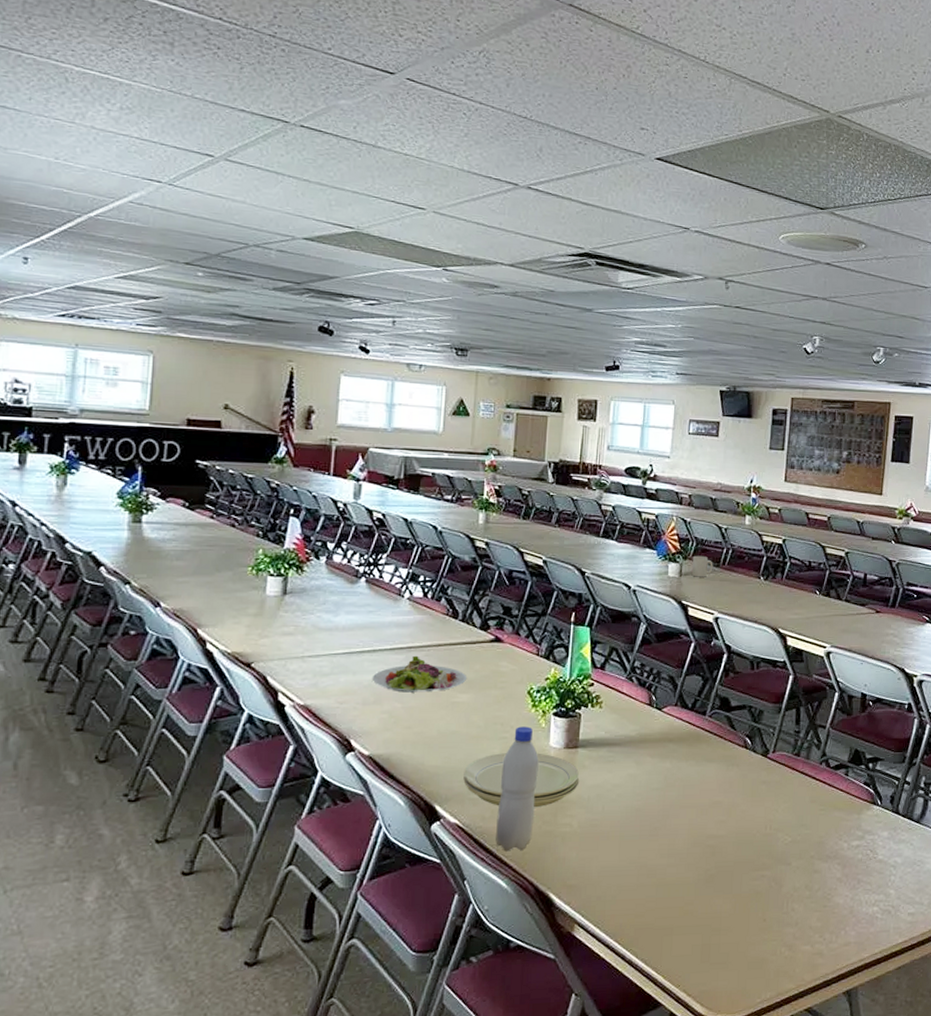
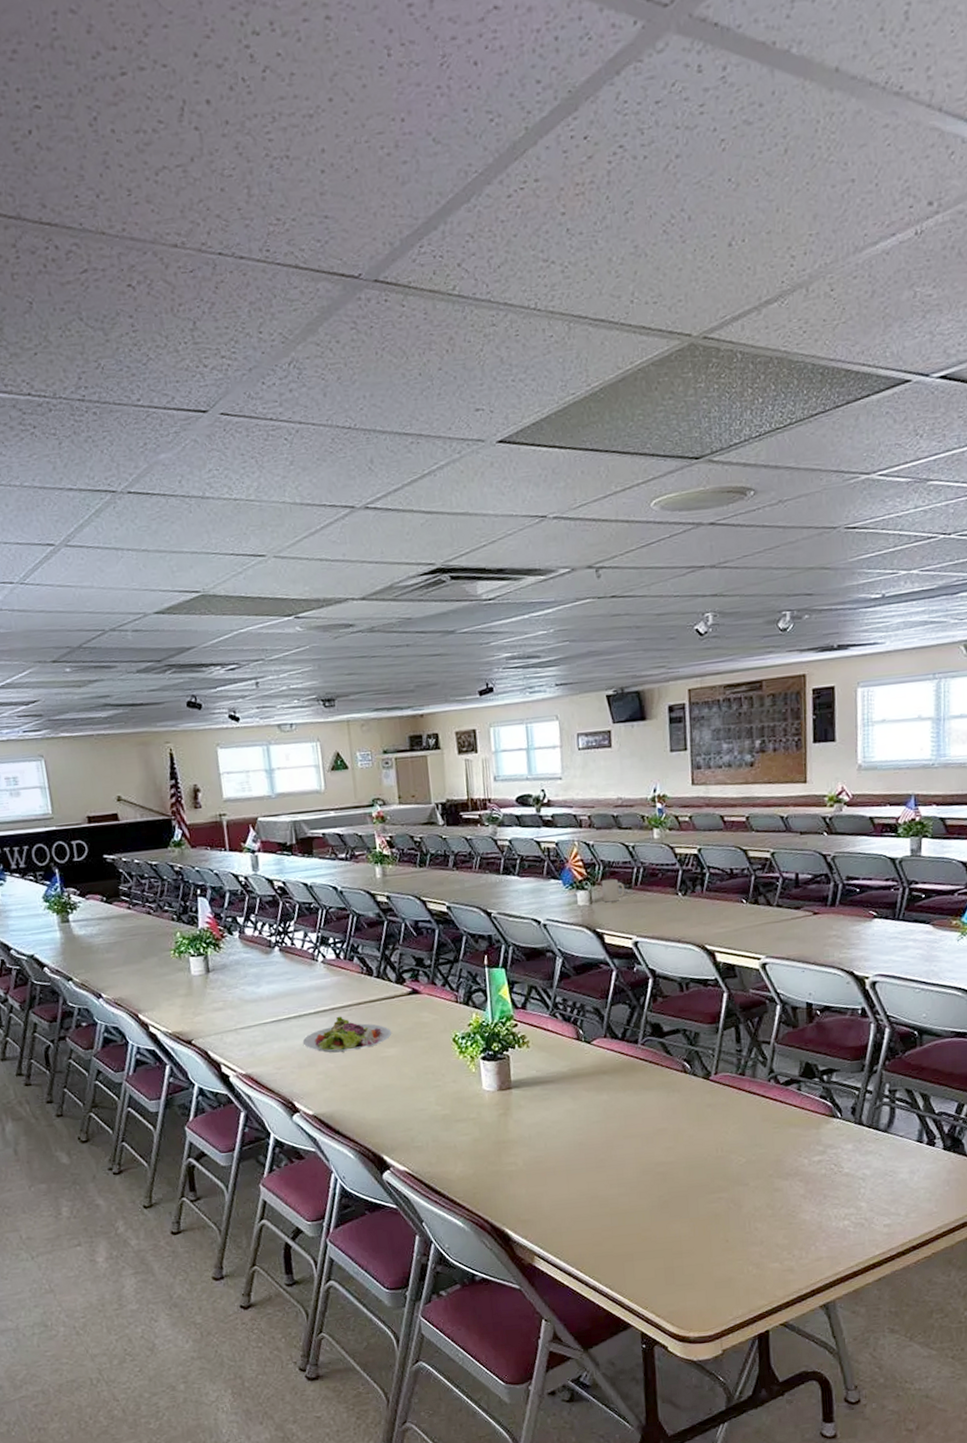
plate: present [463,753,580,808] -> none [404,1097,518,1152]
water bottle: present [496,726,539,852] -> none [439,1073,480,1193]

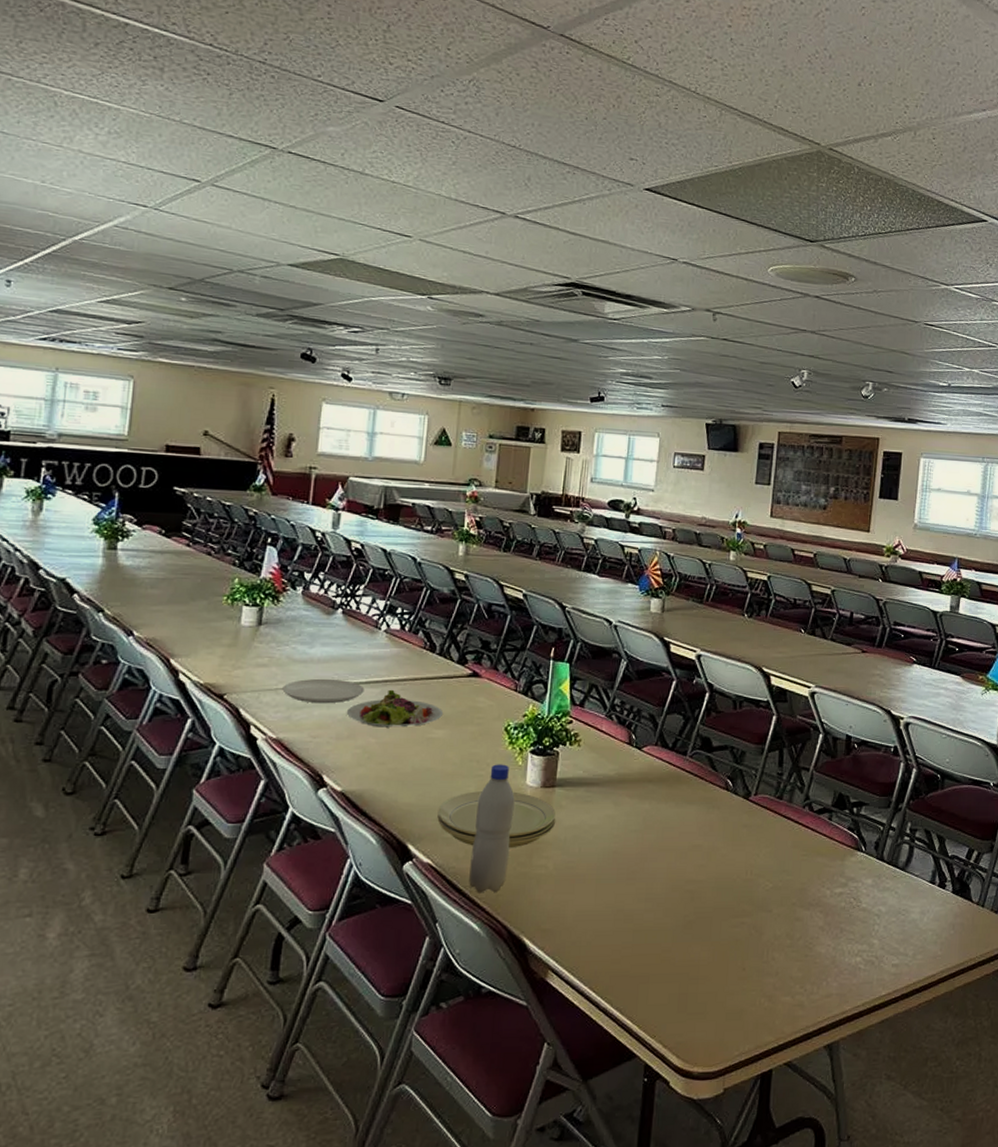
plate: none [241,1013,315,1038] -> present [282,678,365,704]
plate: none [404,1097,518,1152] -> present [437,791,556,849]
water bottle: none [439,1073,480,1193] -> present [469,764,515,893]
cup: present [601,878,625,903] -> none [674,591,697,614]

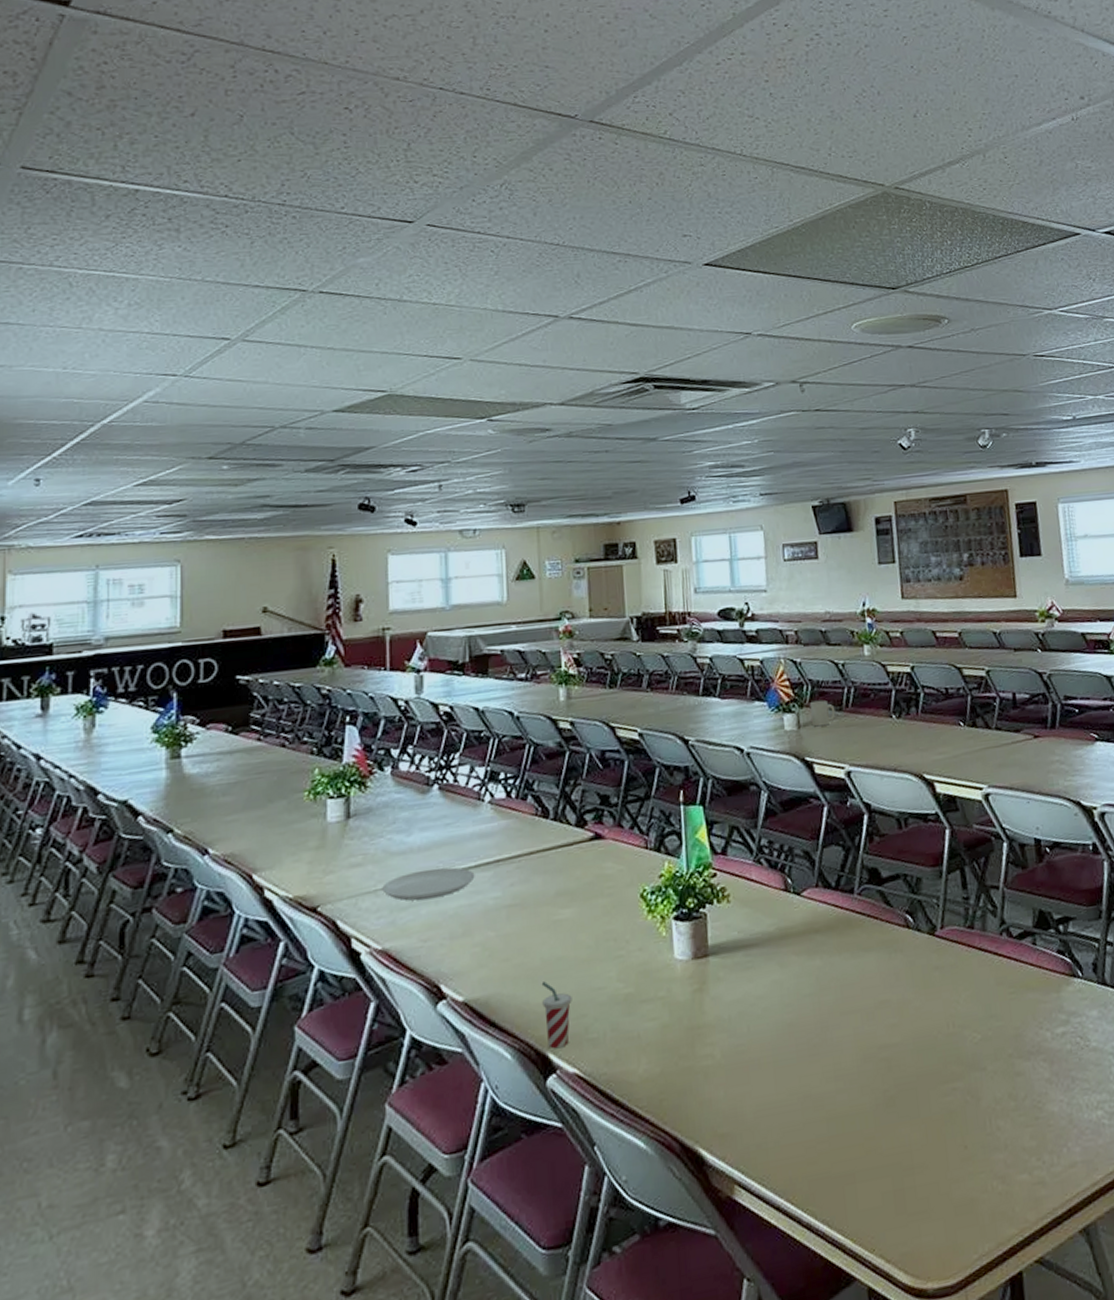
salad plate: present [346,689,444,728] -> none [457,869,568,918]
beverage cup: none [408,786,435,841] -> present [541,981,572,1049]
plate: present [437,791,556,849] -> none [577,969,716,1044]
water bottle: present [469,764,515,893] -> none [621,938,669,1101]
cup: none [674,591,697,614] -> present [809,700,836,727]

